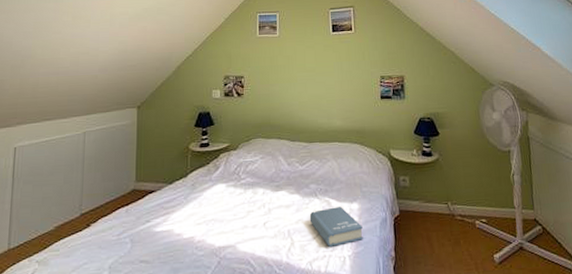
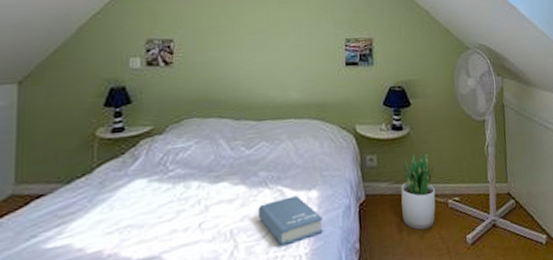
planter: none [431,176,464,246] -> present [401,151,436,230]

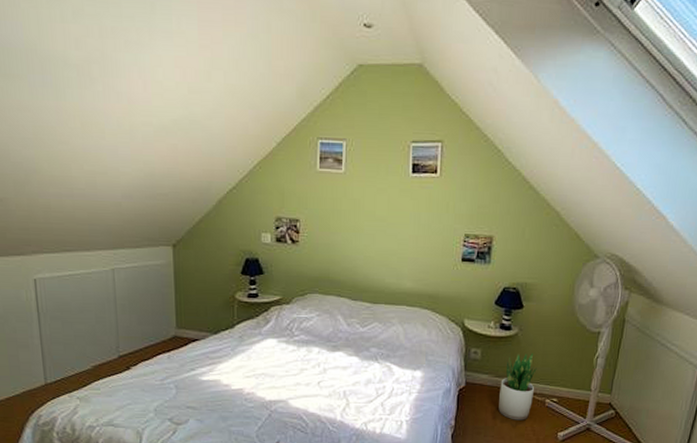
book: present [257,196,323,247] -> none [367,373,424,412]

